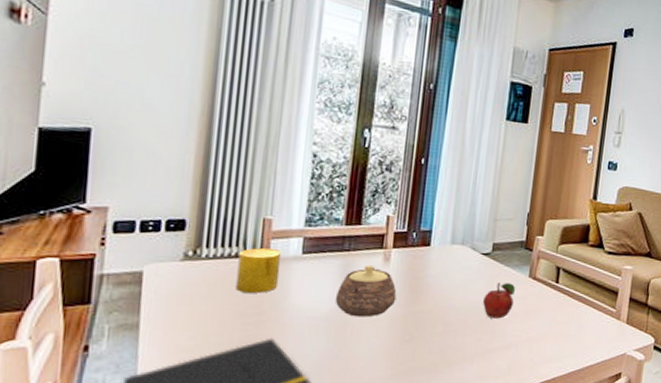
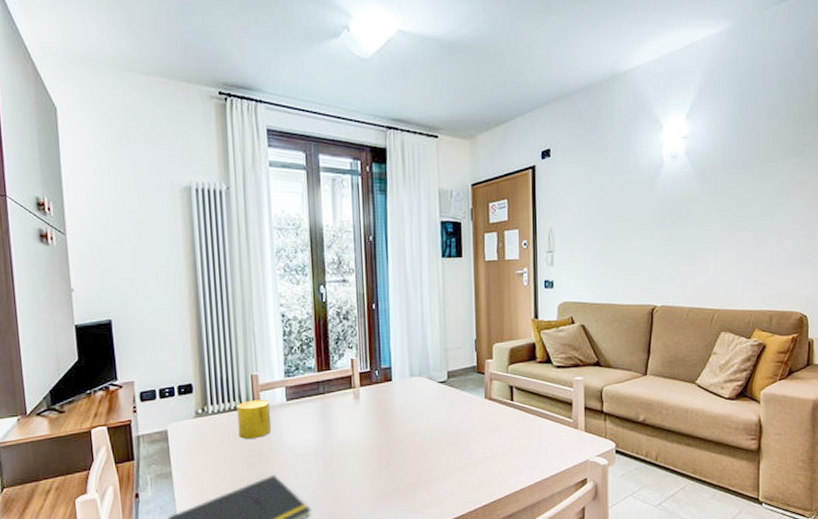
teapot: present [335,264,397,318] -> none [319,403,370,450]
fruit: present [482,282,515,319] -> none [445,406,474,440]

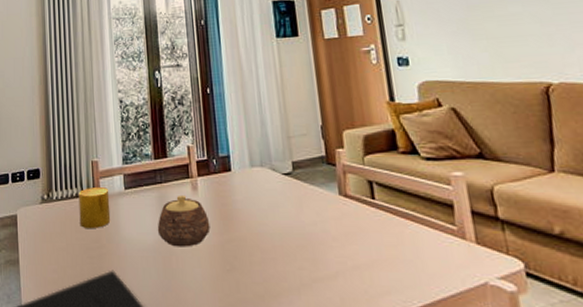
teapot: none [319,403,370,450] -> present [157,195,211,247]

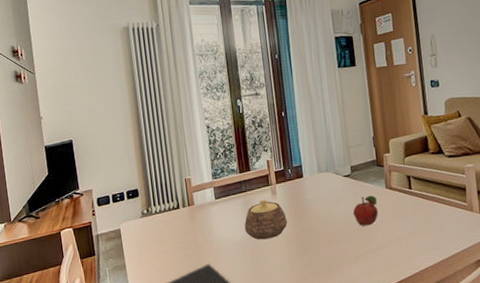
cup: present [78,186,111,228] -> none [175,198,205,234]
fruit: none [294,203,329,244] -> present [352,195,378,226]

